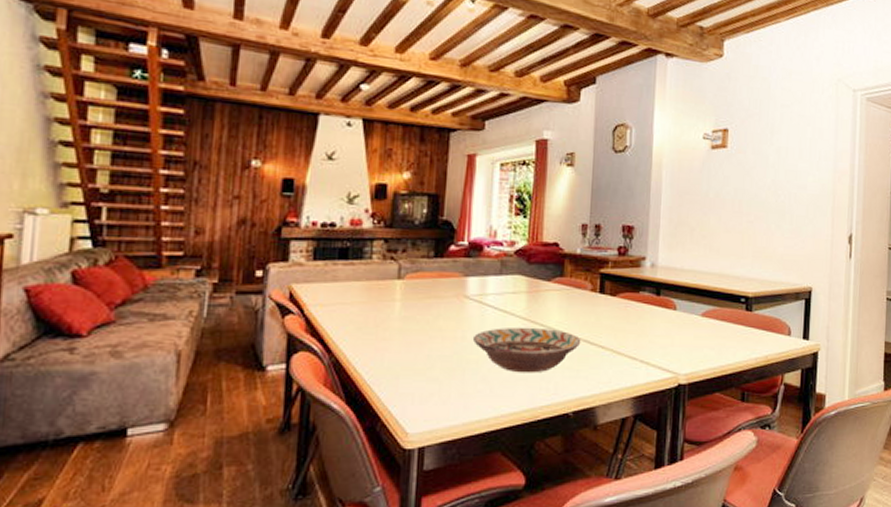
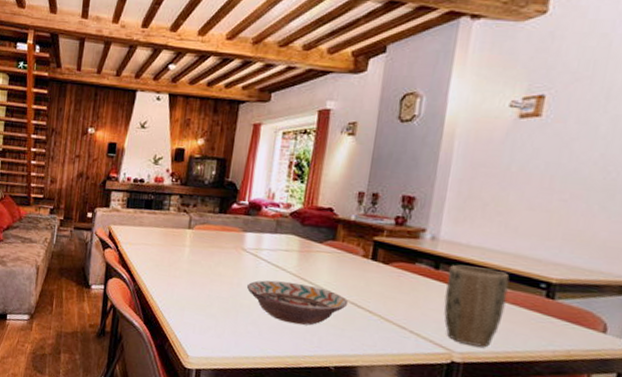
plant pot: none [667,288,717,365] -> present [444,264,510,348]

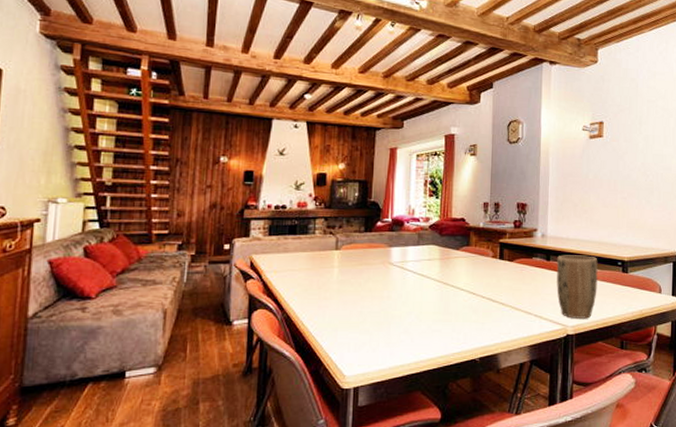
decorative bowl: present [246,280,349,325] -> none [396,288,485,326]

